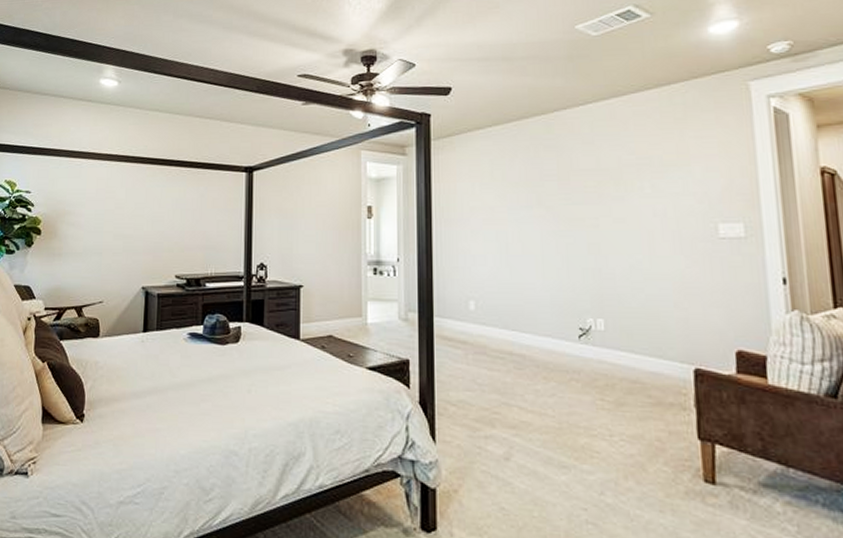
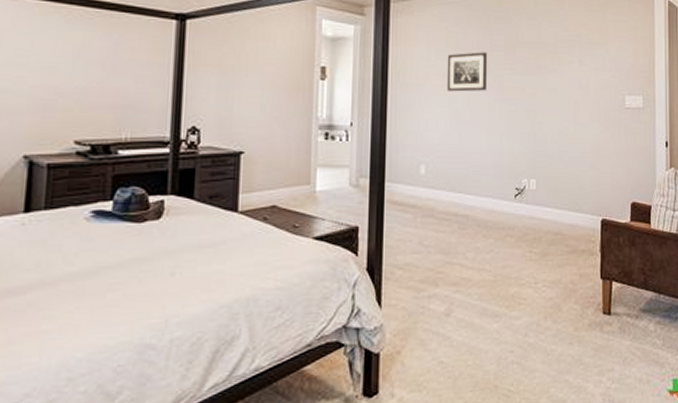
wall art: none [492,183,539,226] -> present [446,52,488,92]

